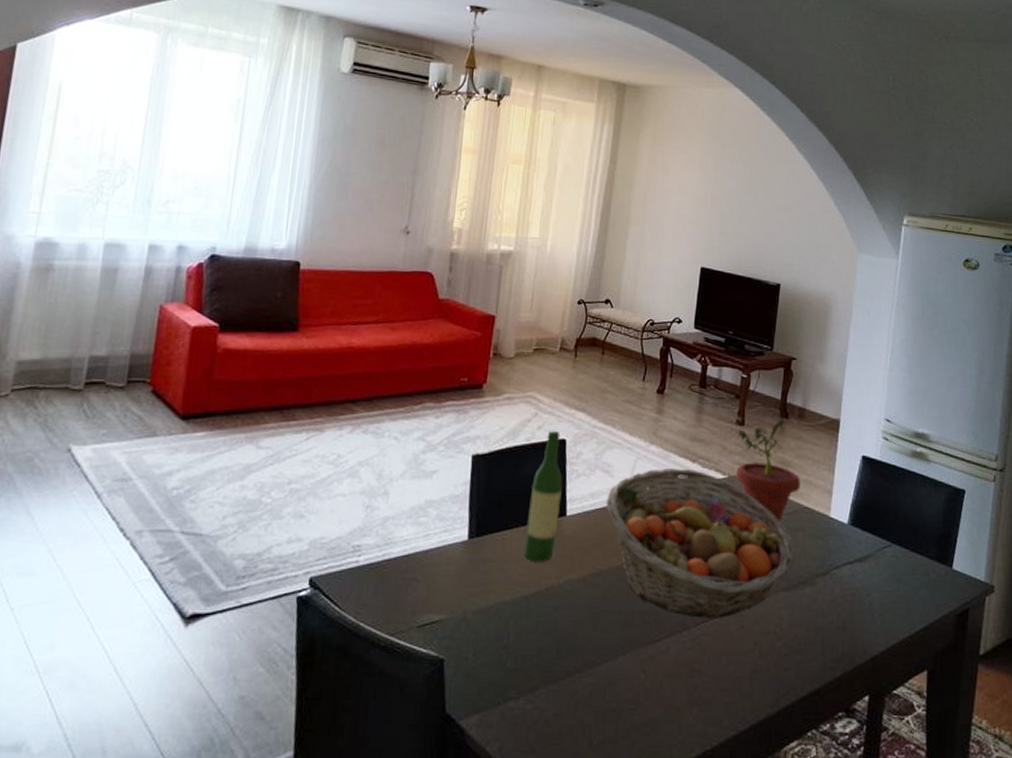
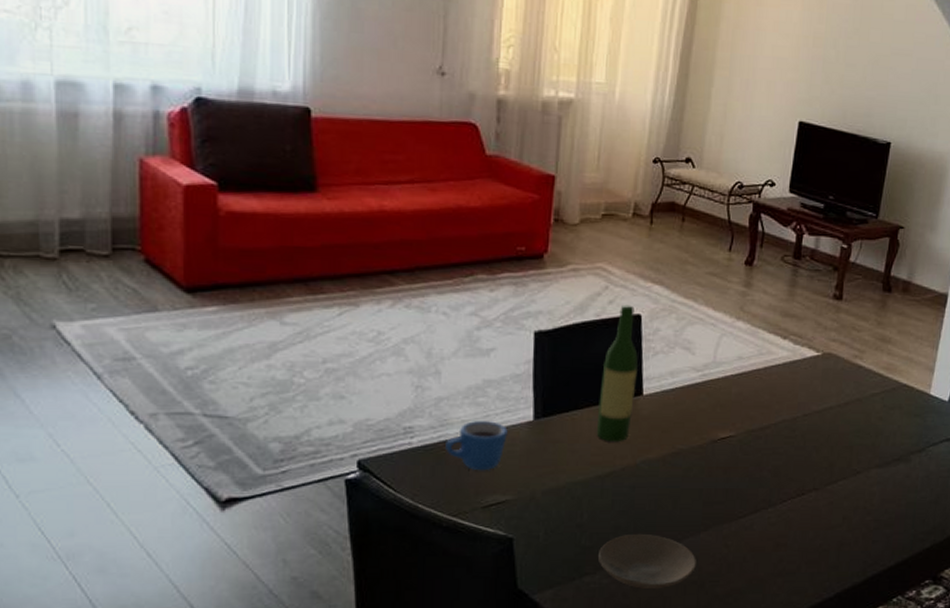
mug: none [388,540,445,590] -> present [445,421,508,471]
plate: none [522,656,615,716] -> present [598,533,696,589]
fruit basket: present [605,467,794,618] -> none [686,344,890,495]
potted plant: present [735,418,800,521] -> none [830,292,901,399]

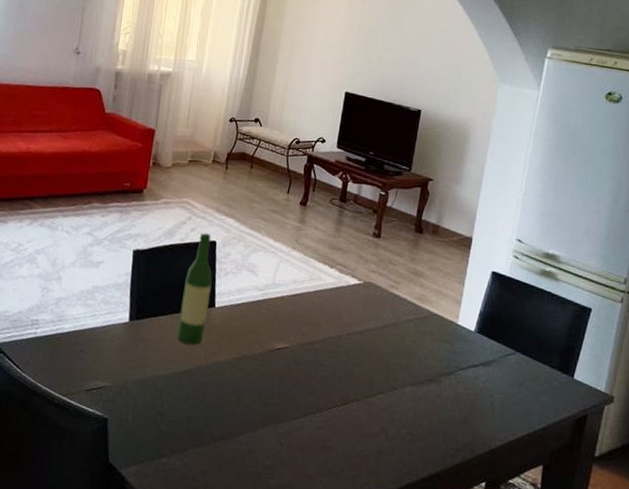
mug: present [445,421,508,471] -> none [61,319,109,361]
plate: present [598,533,696,589] -> none [174,424,255,475]

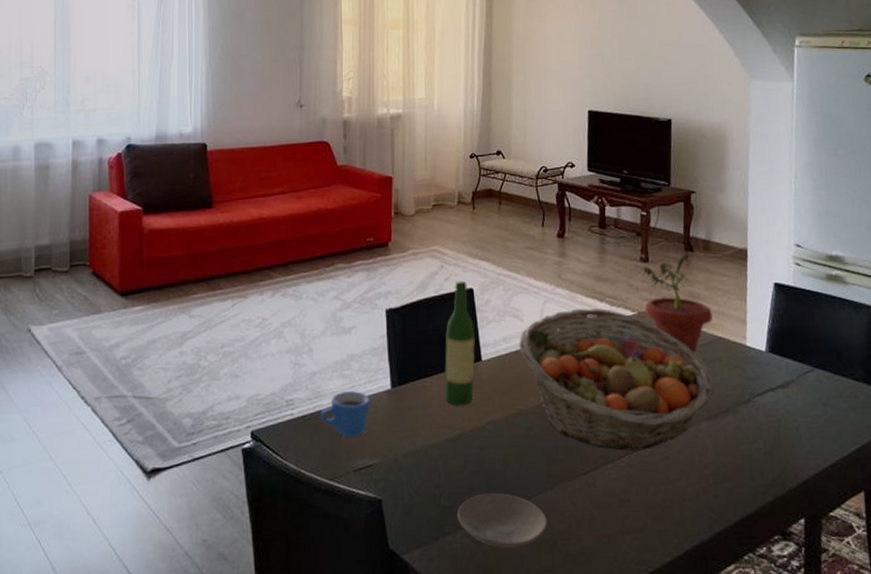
mug: none [61,319,109,361] -> present [320,391,370,437]
plate: none [174,424,255,475] -> present [457,492,547,548]
fruit basket: none [250,271,422,405] -> present [518,308,713,451]
potted plant: none [370,233,431,325] -> present [643,251,713,353]

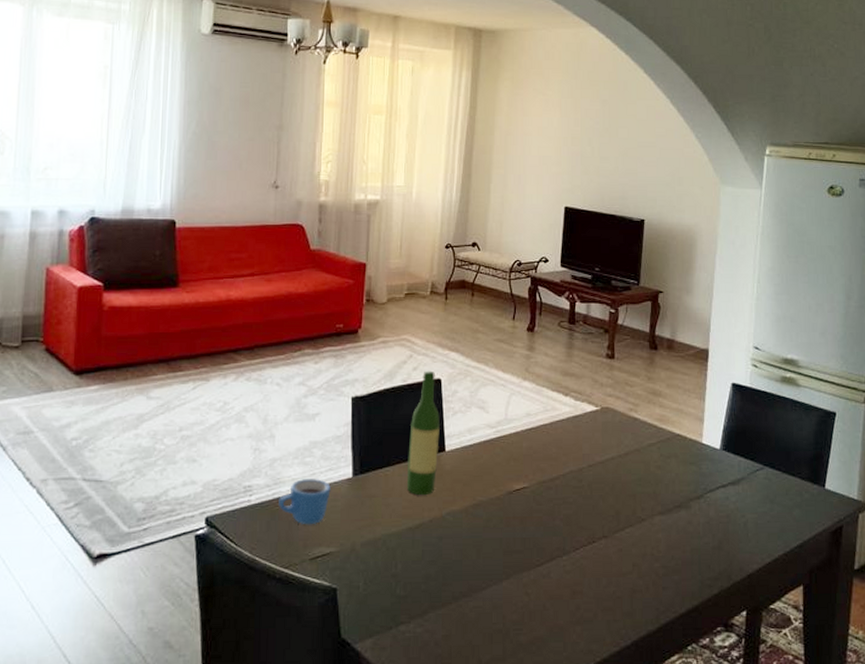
plate: present [457,492,547,548] -> none [412,582,500,637]
fruit basket: present [518,308,713,451] -> none [482,402,668,543]
potted plant: present [643,251,713,353] -> none [608,350,672,449]

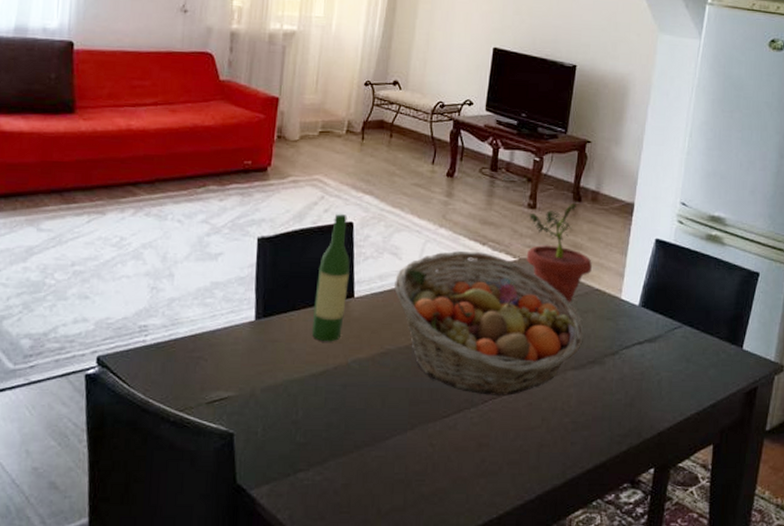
mug: present [279,479,331,525] -> none [175,320,232,368]
fruit basket: none [482,402,668,543] -> present [393,250,584,396]
potted plant: none [608,350,672,449] -> present [526,201,592,303]

